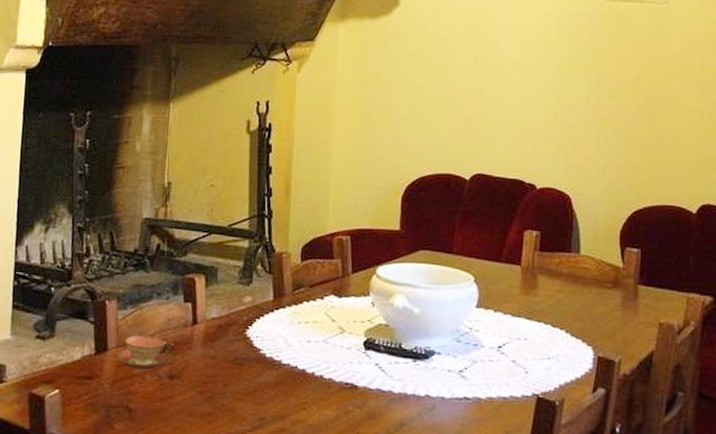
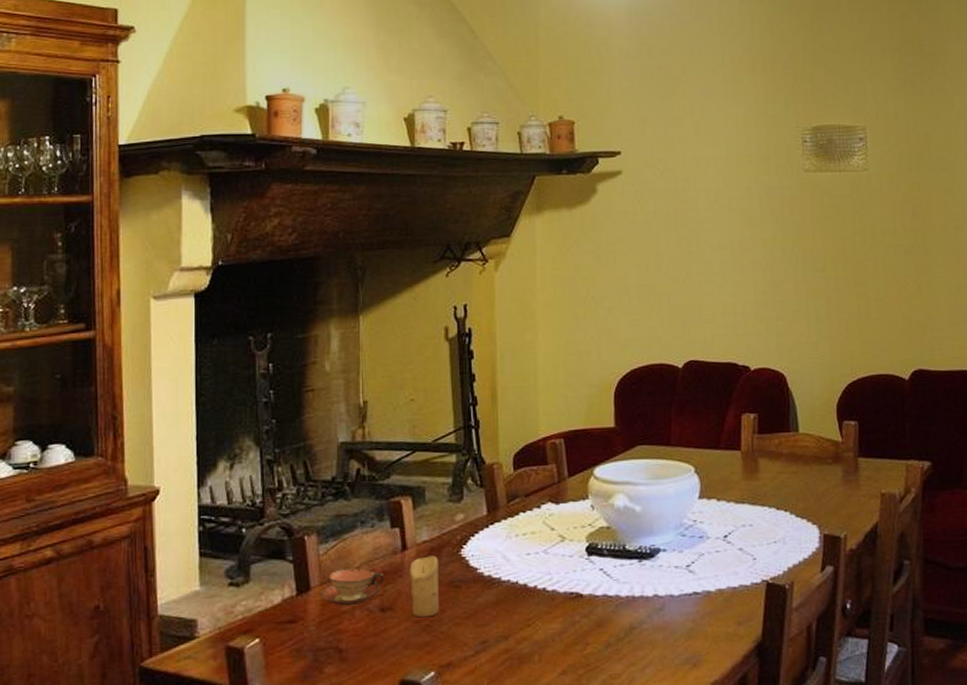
candle: none [197,332,225,390] -> present [409,555,439,618]

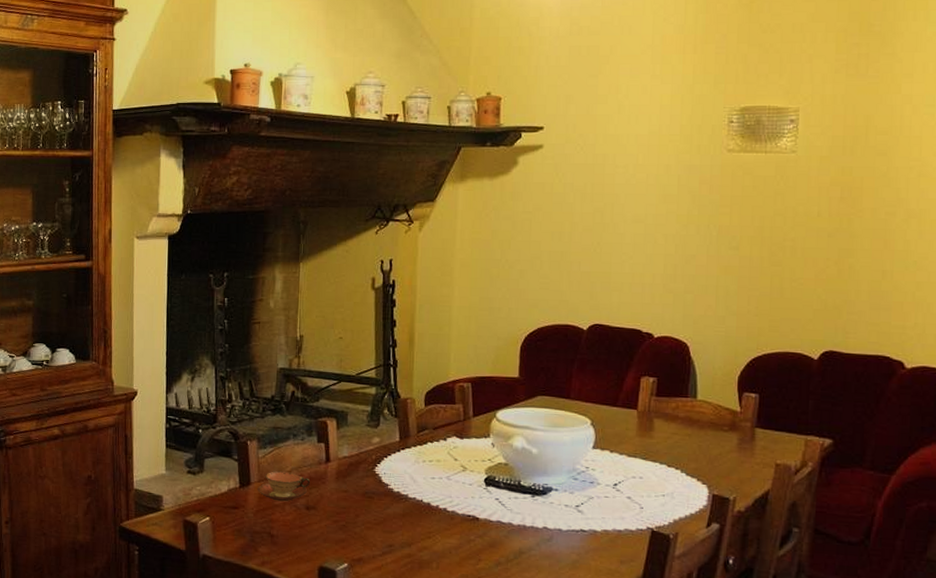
candle: present [409,555,439,618] -> none [330,469,355,519]

